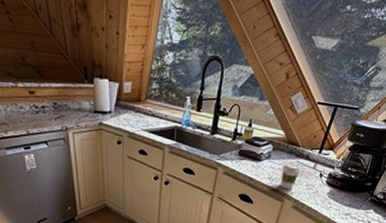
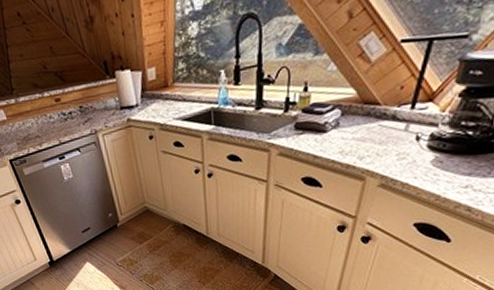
coffee cup: present [280,162,301,190] -> none [357,127,386,164]

